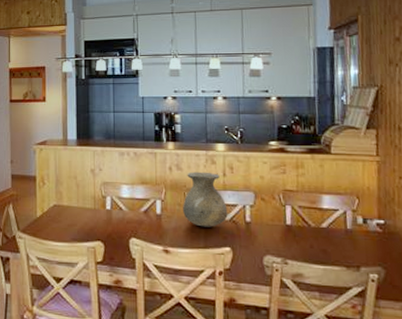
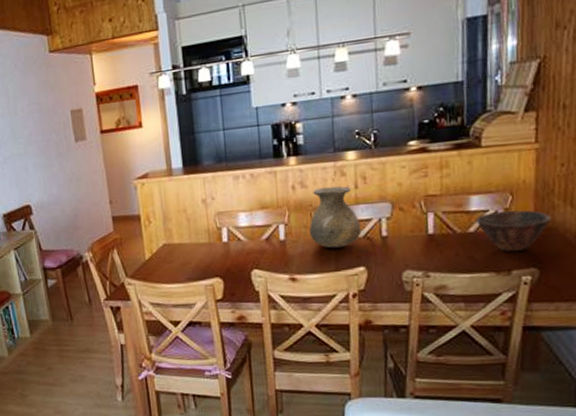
bowl: none [328,211,393,251] -> present [476,210,551,252]

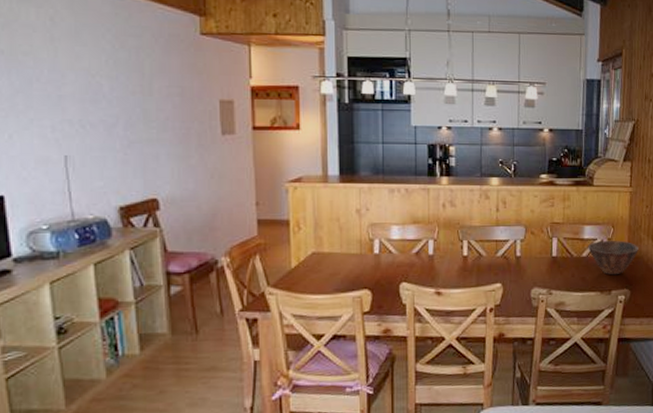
vase: present [308,185,361,249] -> none [455,207,500,265]

